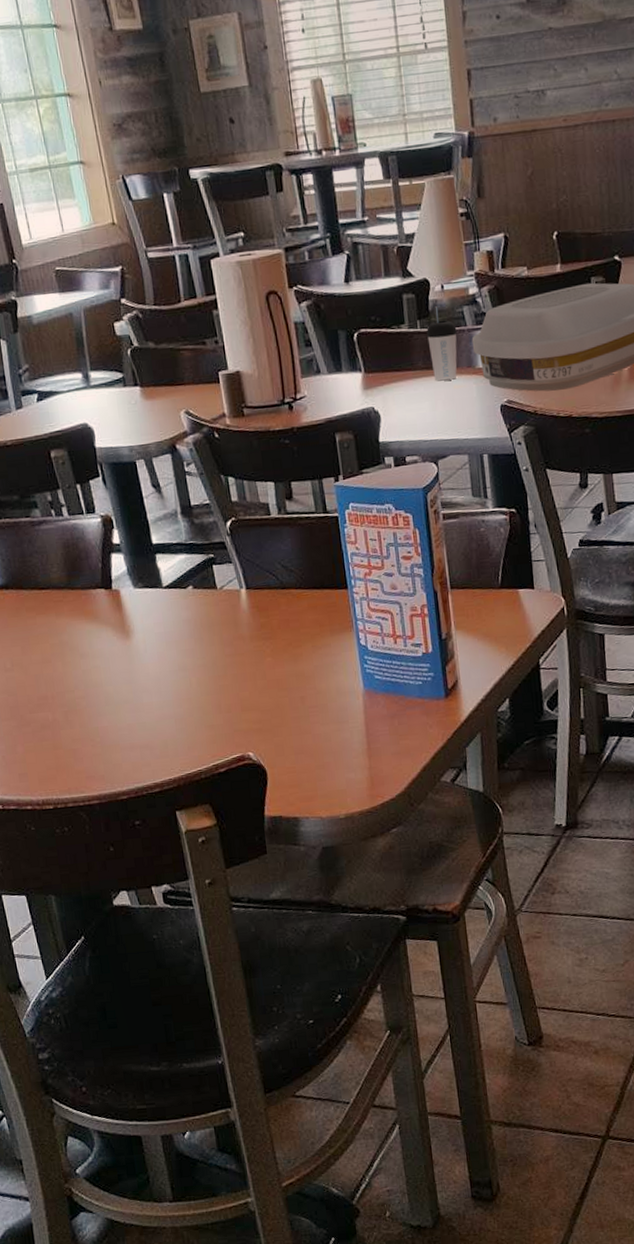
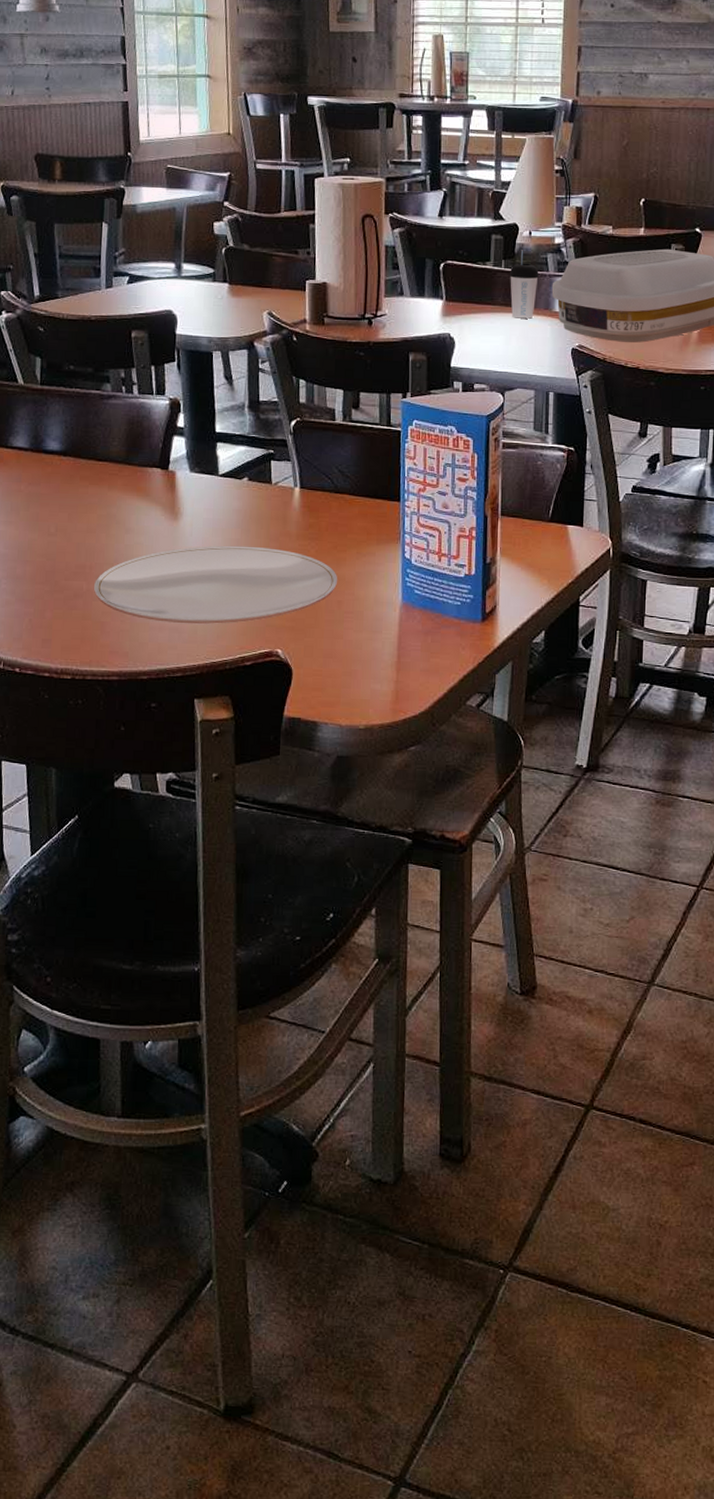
plate: none [58,653,298,742] -> present [93,545,338,624]

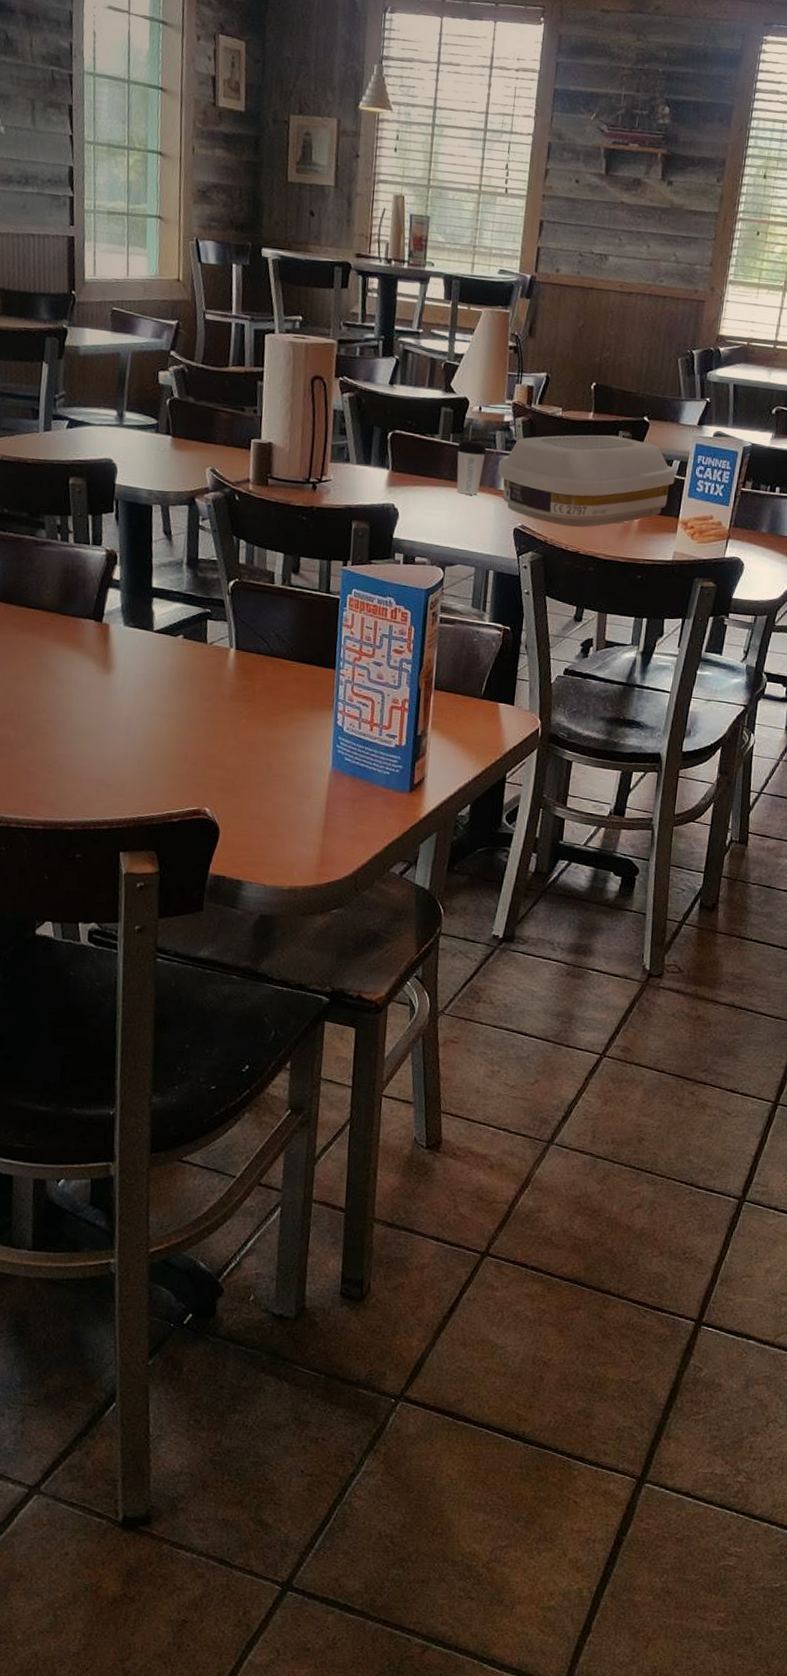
plate: present [93,545,338,624] -> none [21,701,270,780]

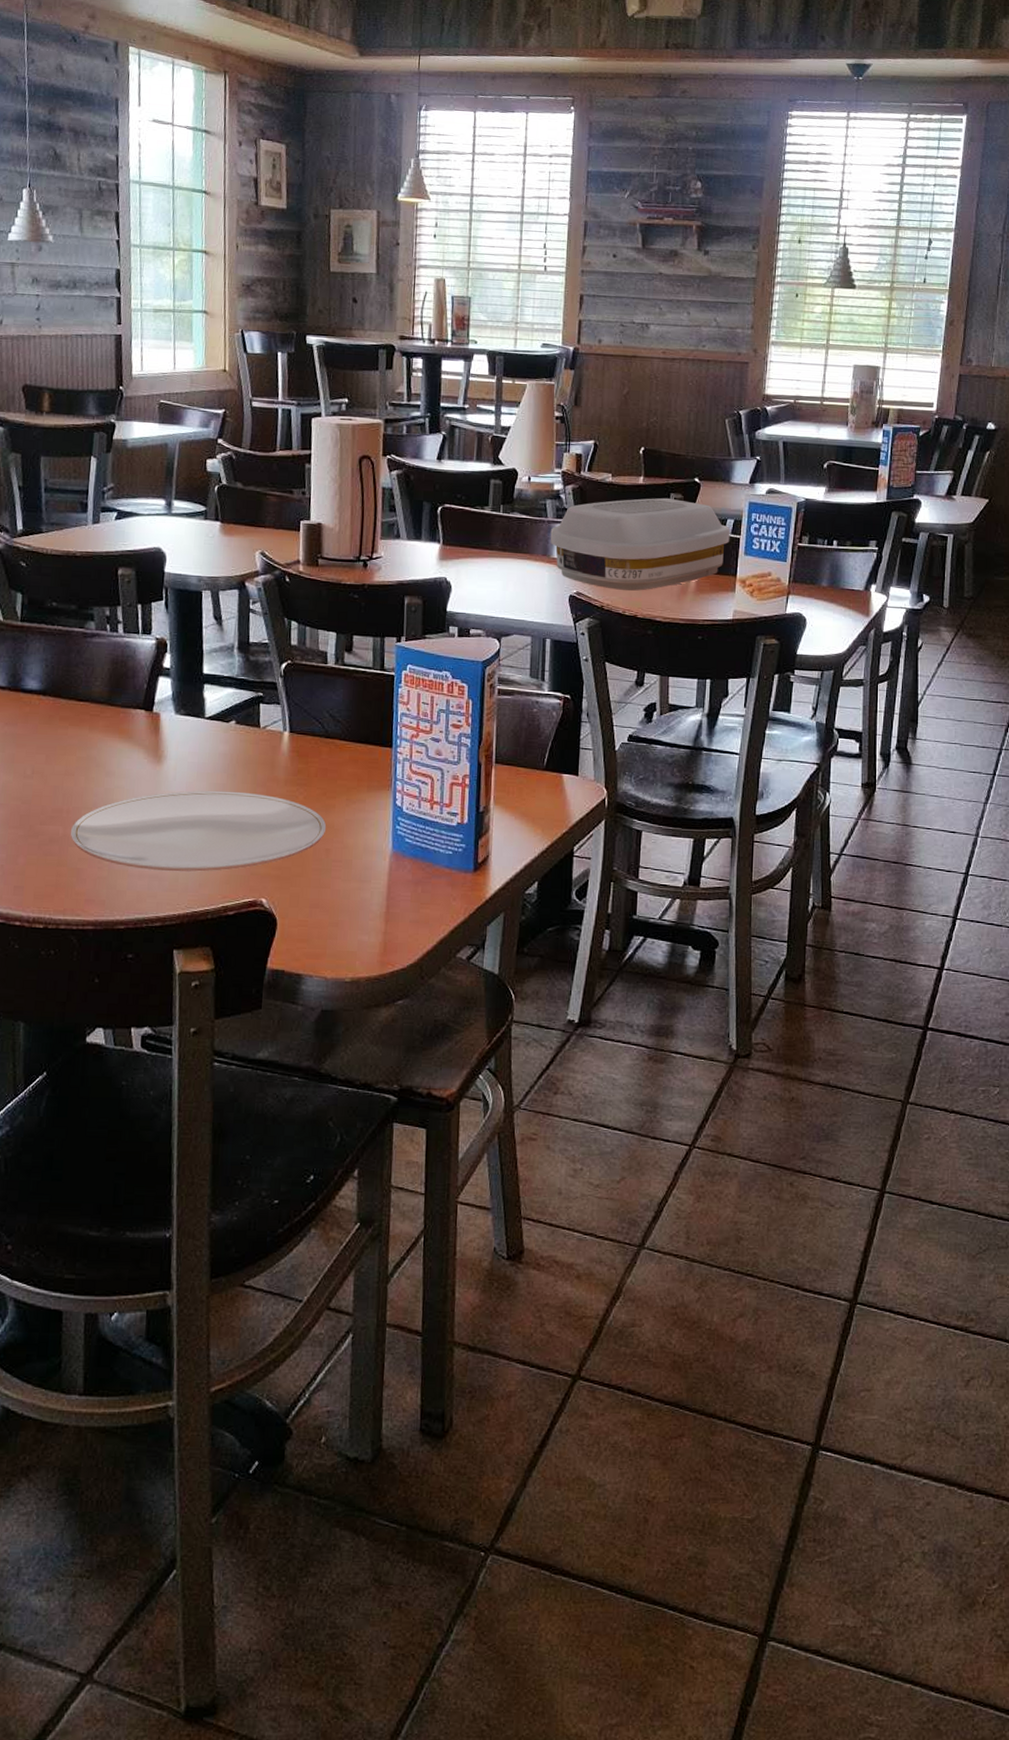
plate: none [21,701,270,780] -> present [70,790,327,872]
beverage cup: present [456,425,487,495] -> none [508,495,538,565]

